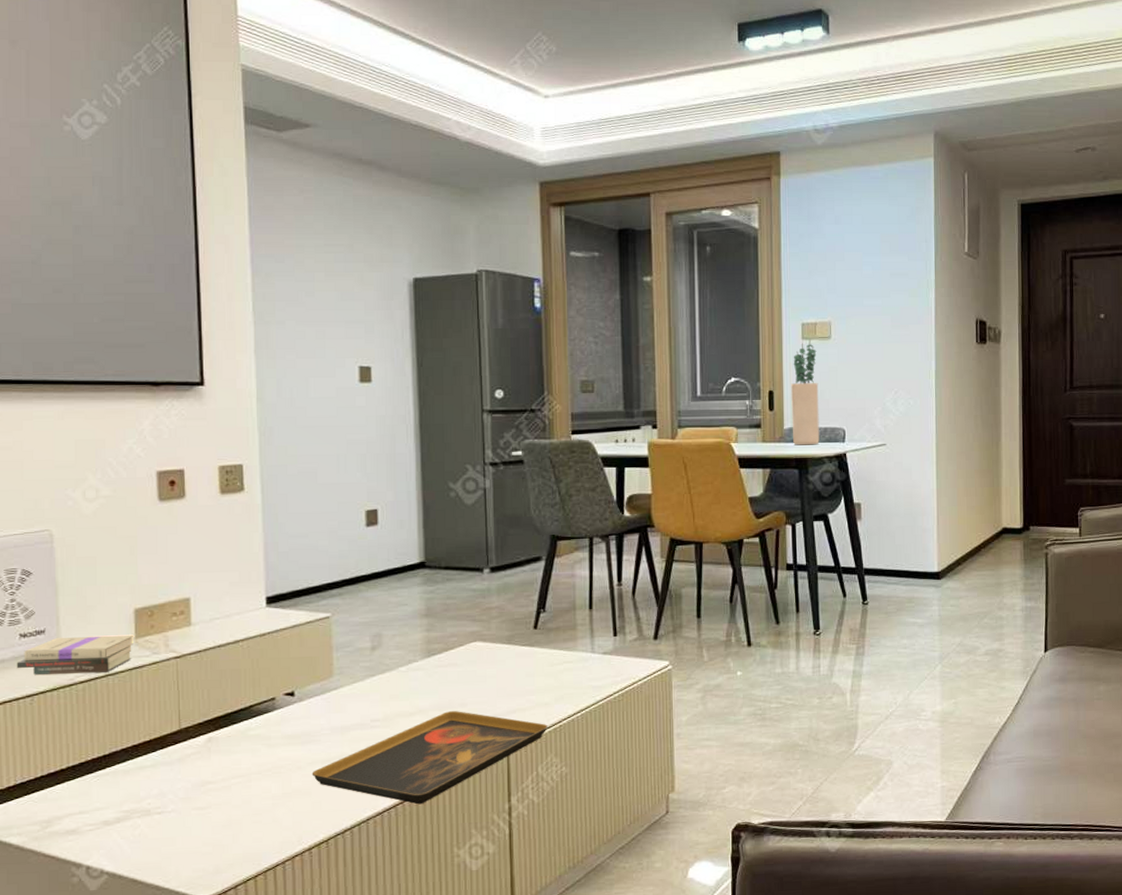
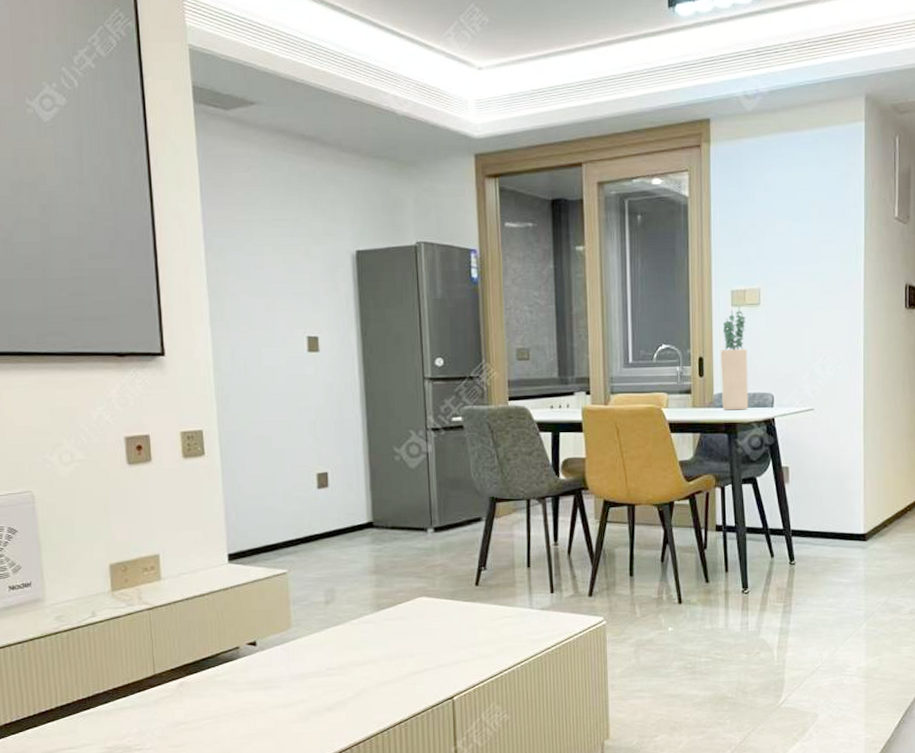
books: present [16,636,133,675] -> none [7,589,110,623]
decorative tray: present [311,711,548,805] -> none [274,661,490,747]

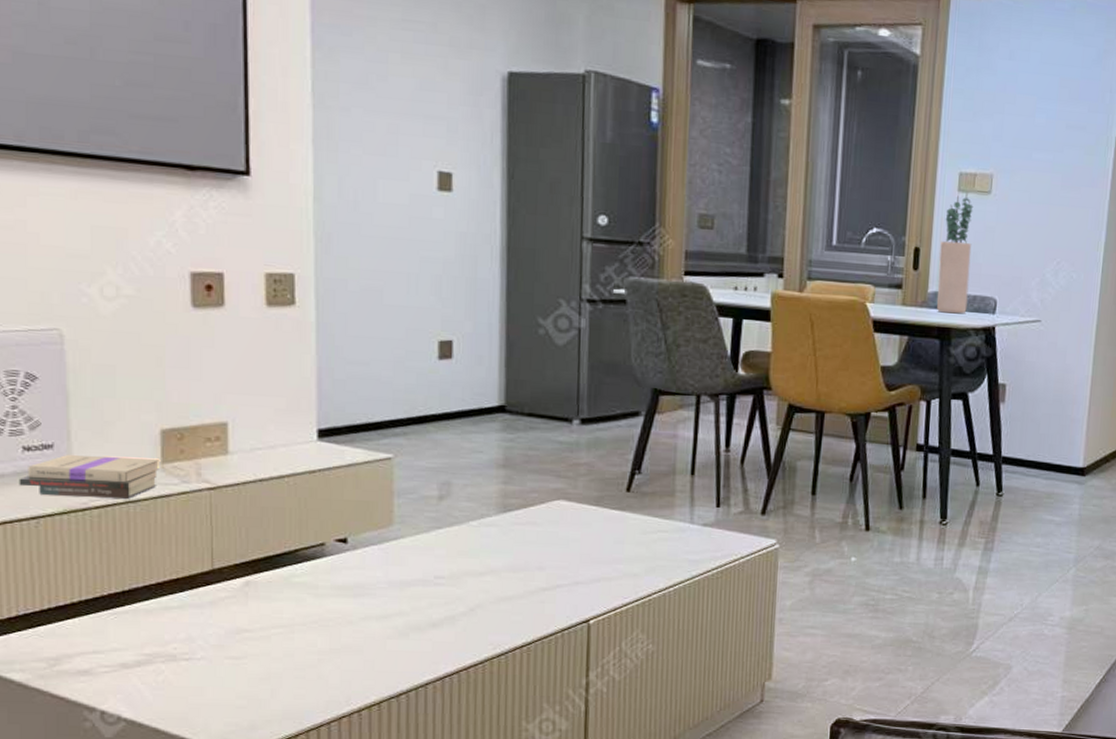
books: none [7,589,110,623] -> present [19,454,159,499]

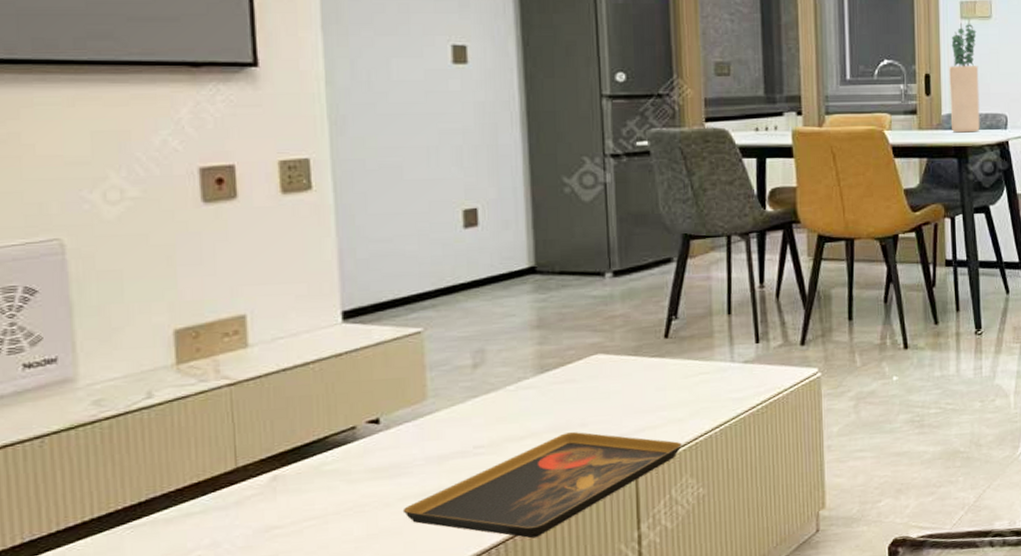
books: present [19,454,159,499] -> none [19,361,174,412]
decorative tray: none [364,574,635,673] -> present [402,432,682,539]

